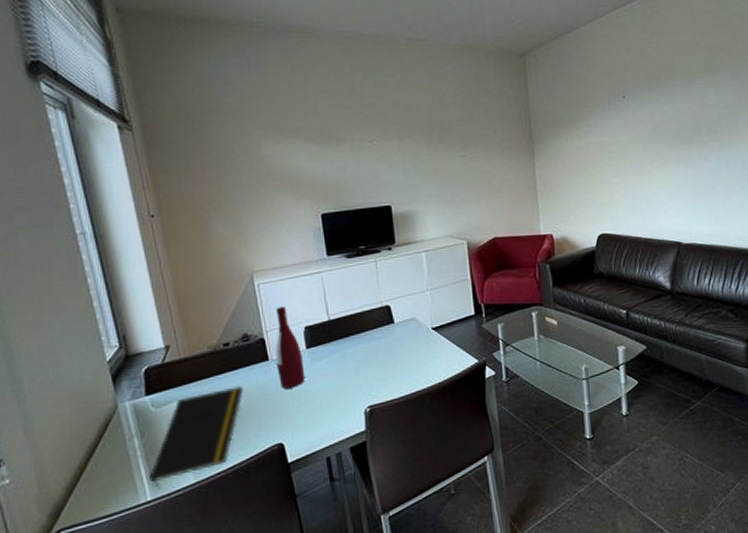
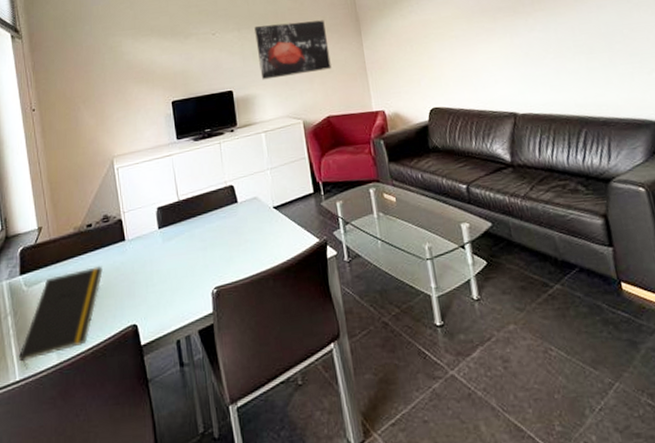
wine bottle: present [275,306,306,389] -> none [131,188,158,269]
wall art: none [418,134,500,196] -> present [254,20,332,80]

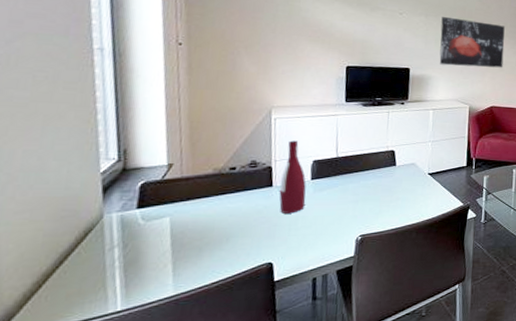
notepad: present [18,266,103,369] -> none [122,208,242,300]
wine bottle: none [131,188,158,269] -> present [279,140,306,214]

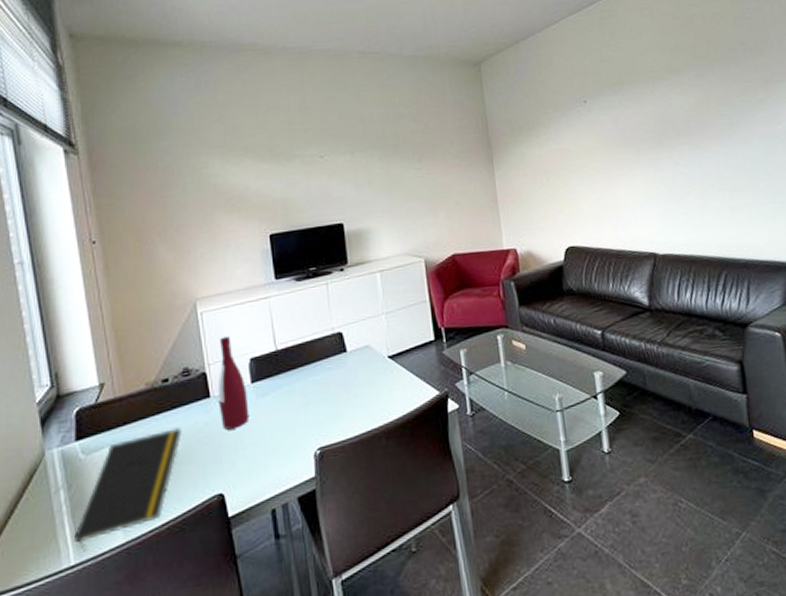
notepad: none [122,208,242,300] -> present [73,427,182,551]
wall art: present [439,16,505,68] -> none [371,145,459,212]

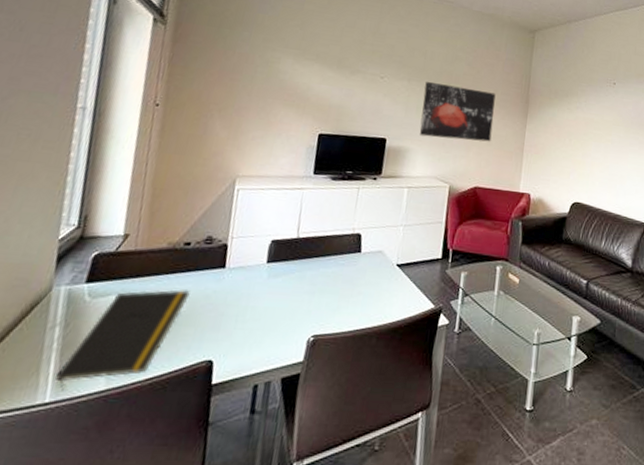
wine bottle: present [217,336,250,430] -> none [229,215,262,302]
wall art: none [371,145,459,212] -> present [419,81,496,142]

